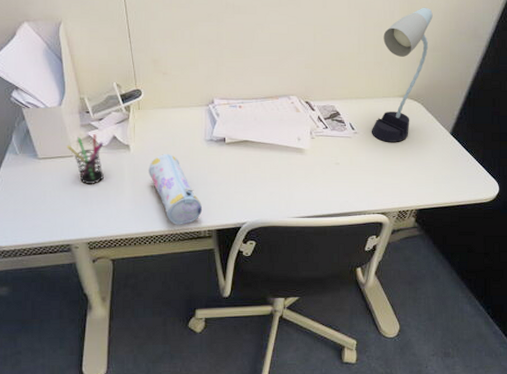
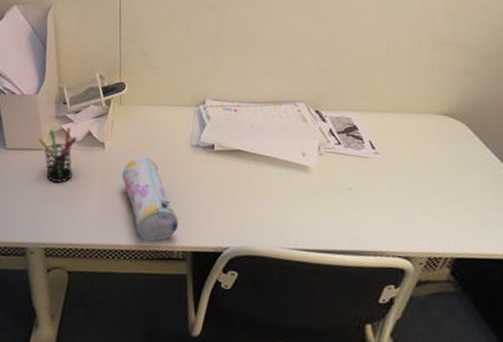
desk lamp: present [371,7,433,142] -> none [396,8,487,170]

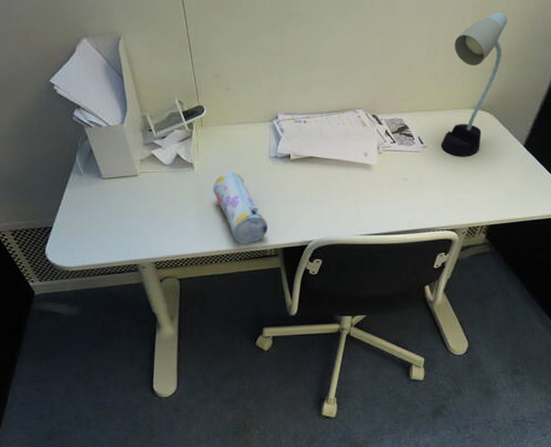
pen holder: present [37,127,78,183] -> none [130,153,168,204]
desk lamp: none [396,8,487,170] -> present [440,11,507,156]

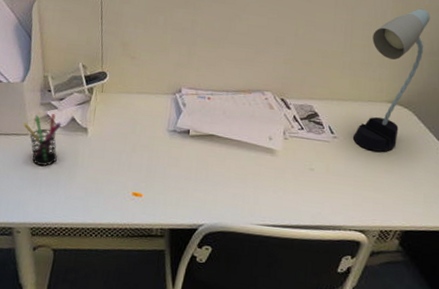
pen holder: none [130,153,168,204] -> present [23,114,62,166]
pencil case: present [213,172,268,244] -> none [104,141,158,220]

